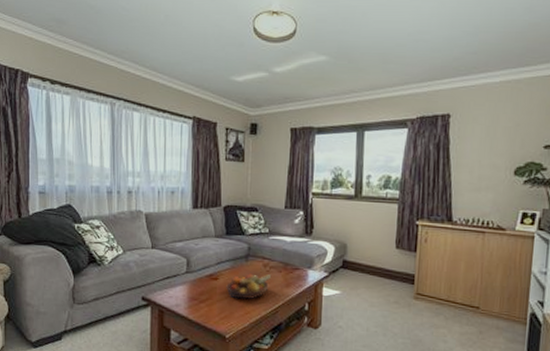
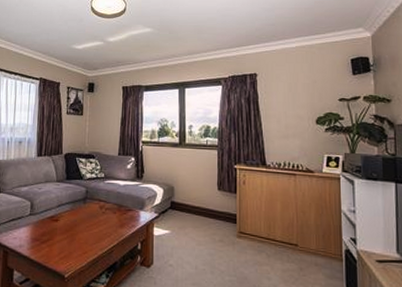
fruit bowl: present [226,273,271,300] -> none [66,215,106,240]

